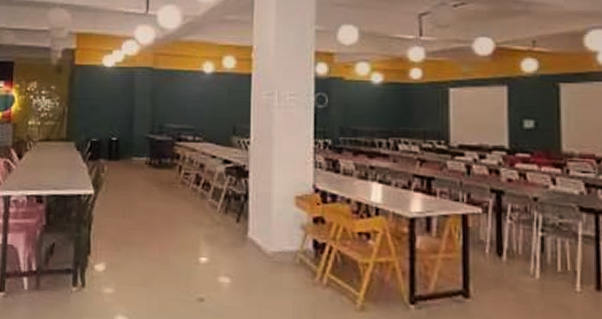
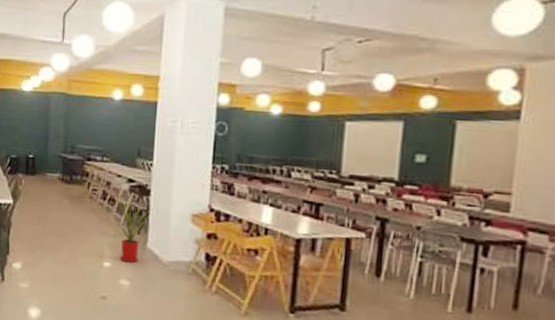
house plant: none [206,181,252,256] -> present [111,197,153,263]

